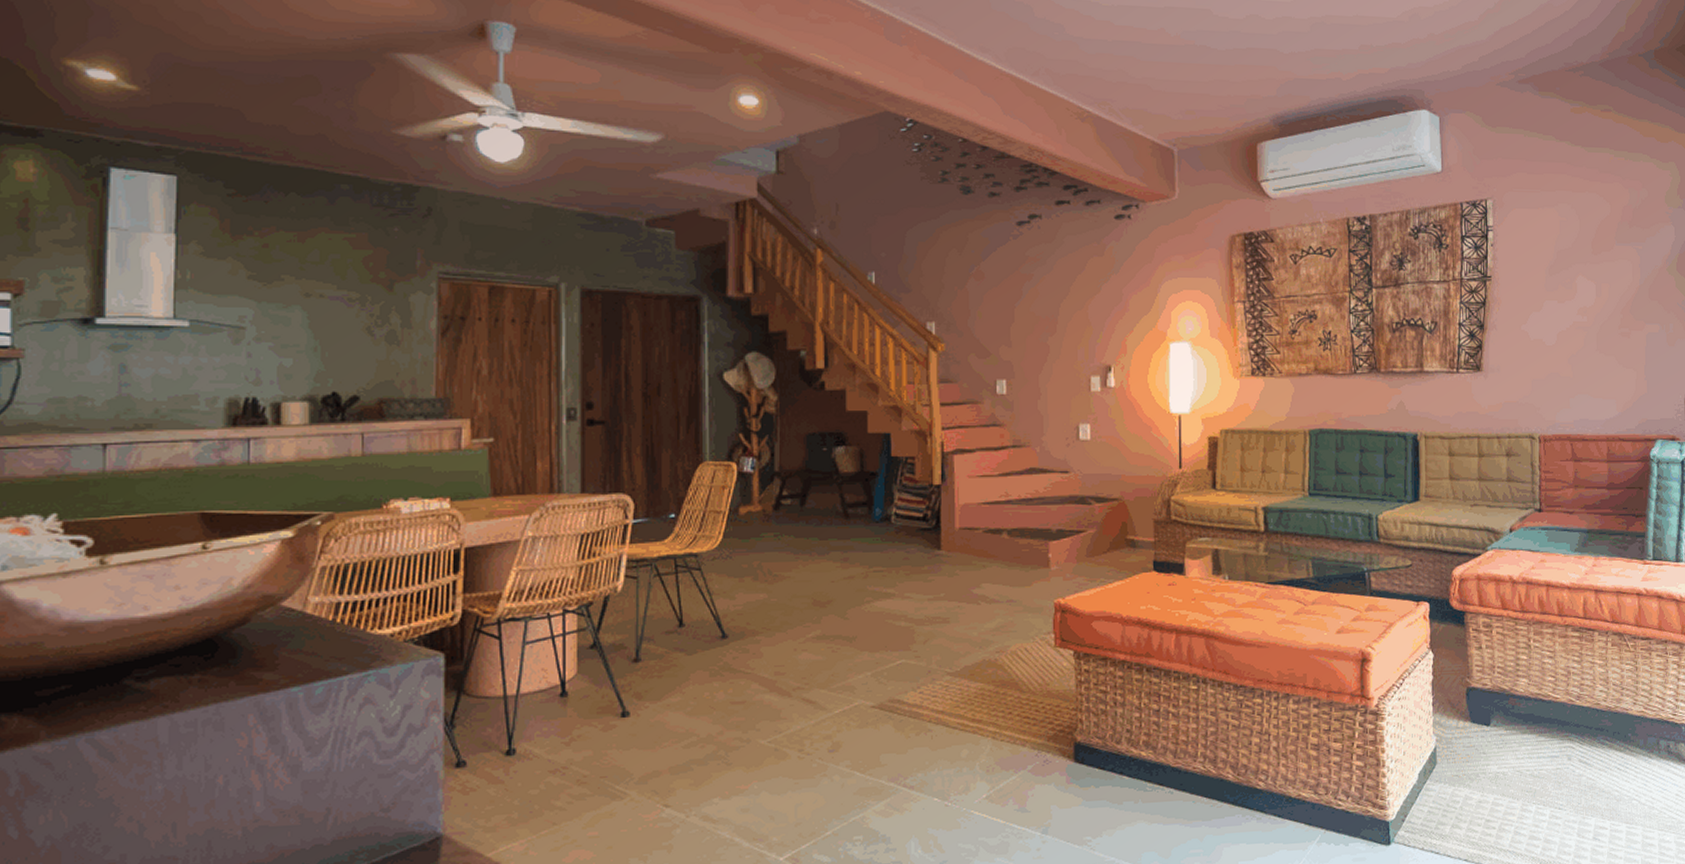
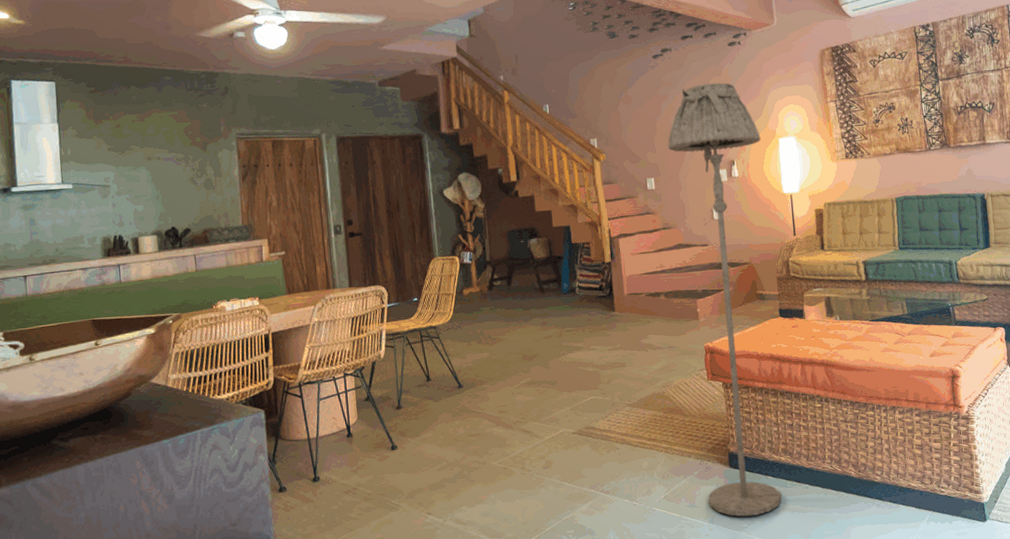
floor lamp: none [1027,265,1147,827] -> present [667,82,782,517]

